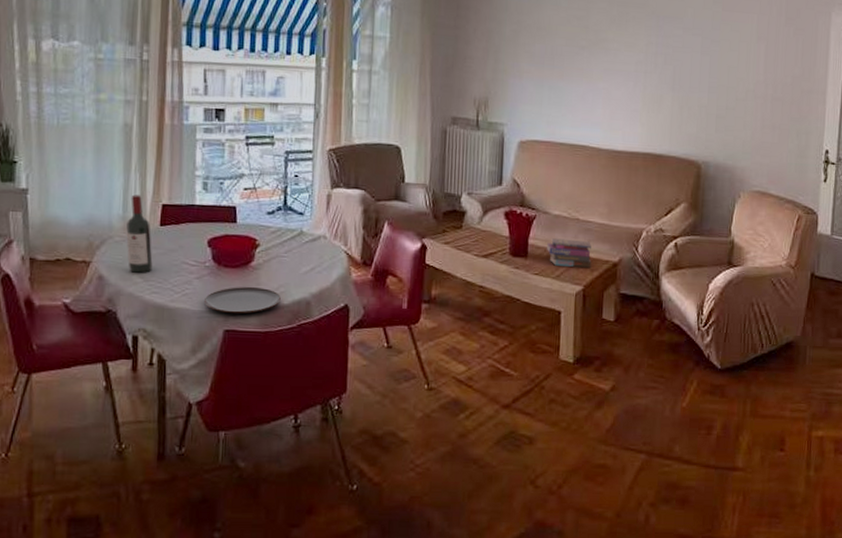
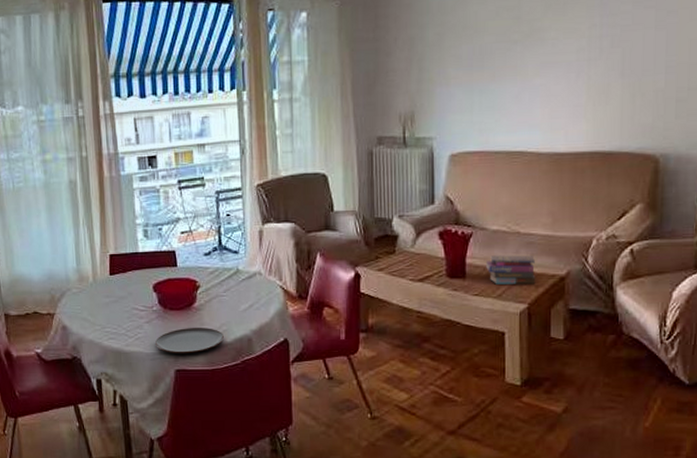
wine bottle: present [126,194,153,273] -> none [81,247,107,321]

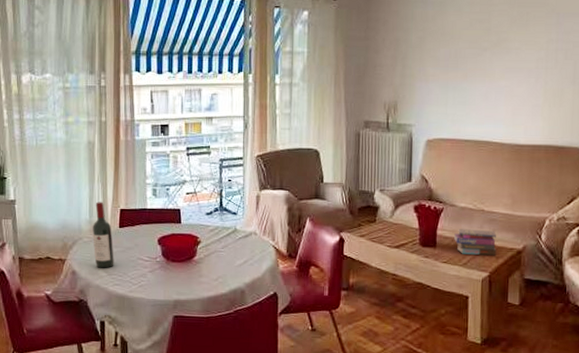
wine bottle: none [81,247,107,321] -> present [92,202,114,268]
plate: present [154,327,224,354] -> none [156,278,219,302]

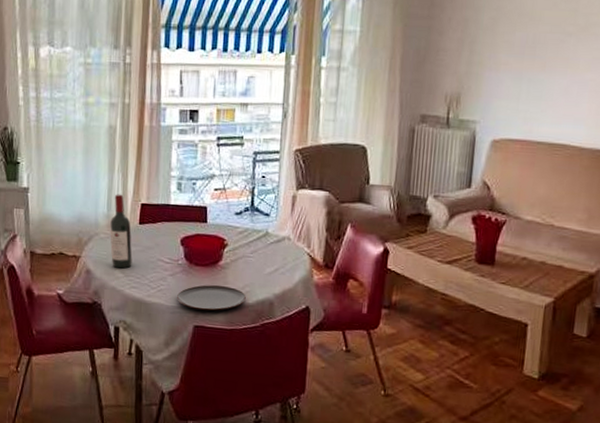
plate: none [156,278,219,302] -> present [176,285,246,312]
books: present [453,229,497,255] -> none [515,245,566,278]

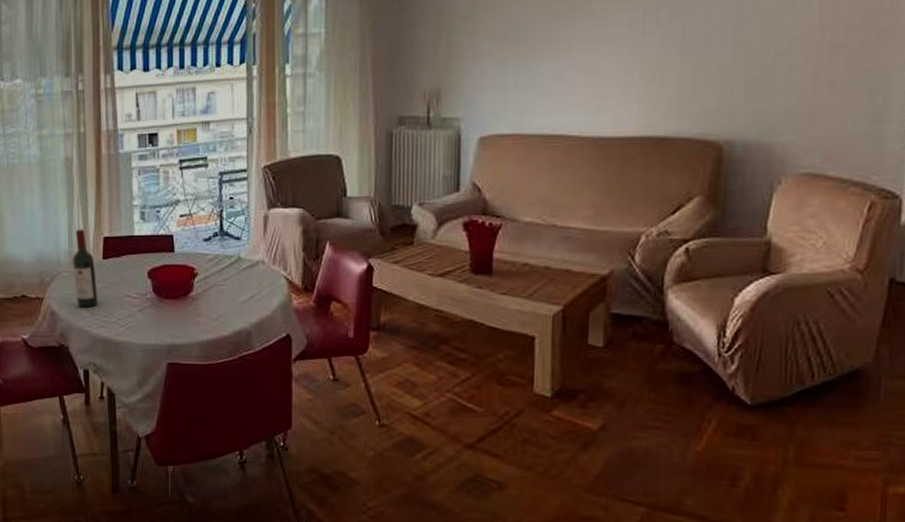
plate: present [176,285,246,312] -> none [146,317,221,347]

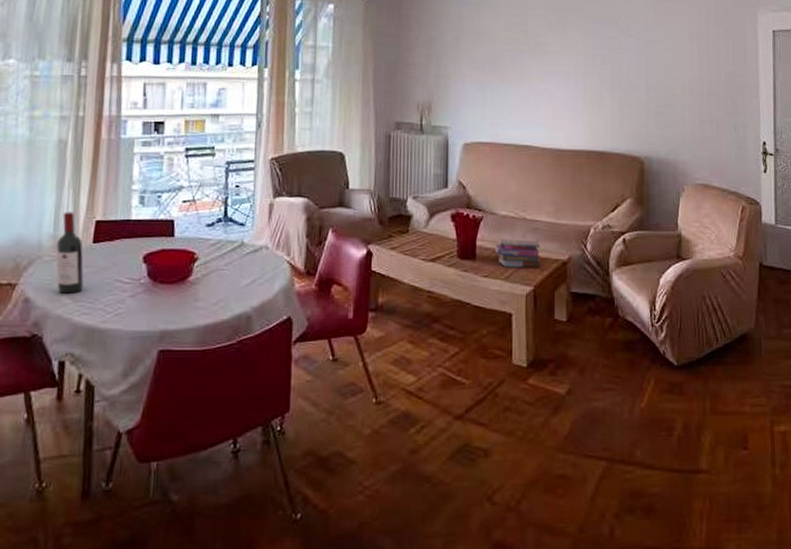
books: none [515,250,573,283] -> present [494,239,541,267]

